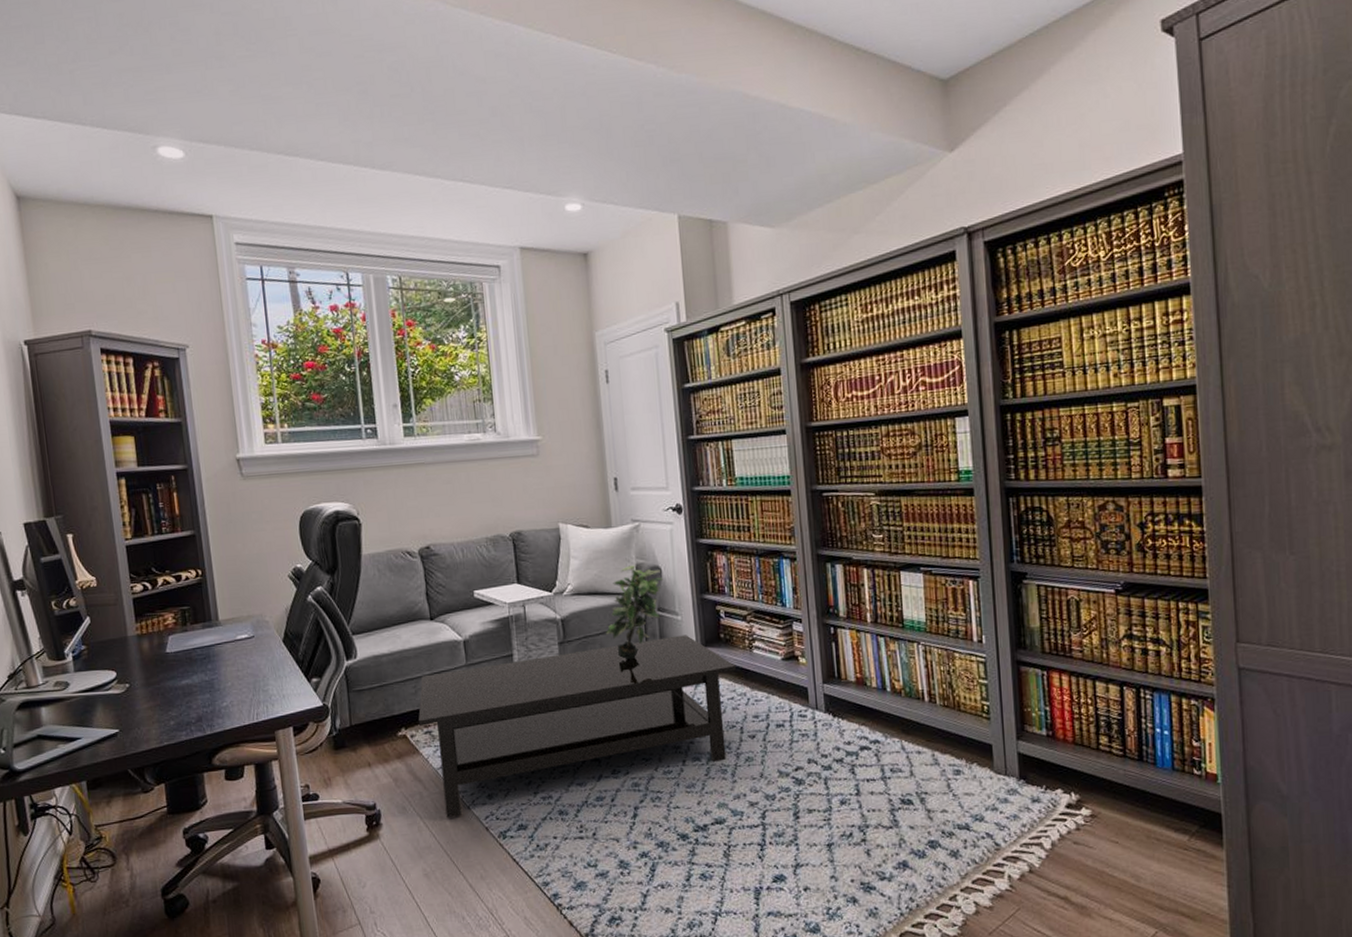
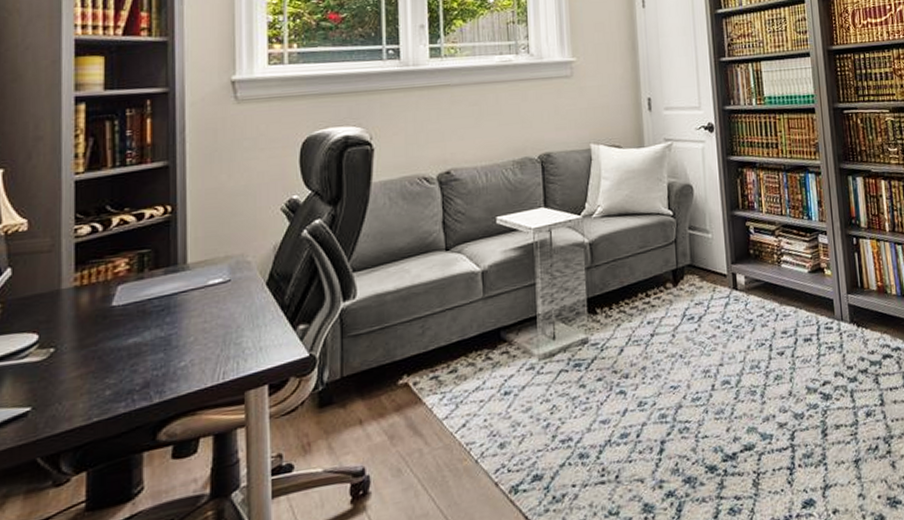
coffee table: present [418,635,736,818] -> none [424,253,765,477]
potted plant: present [606,565,664,660] -> none [636,184,695,282]

